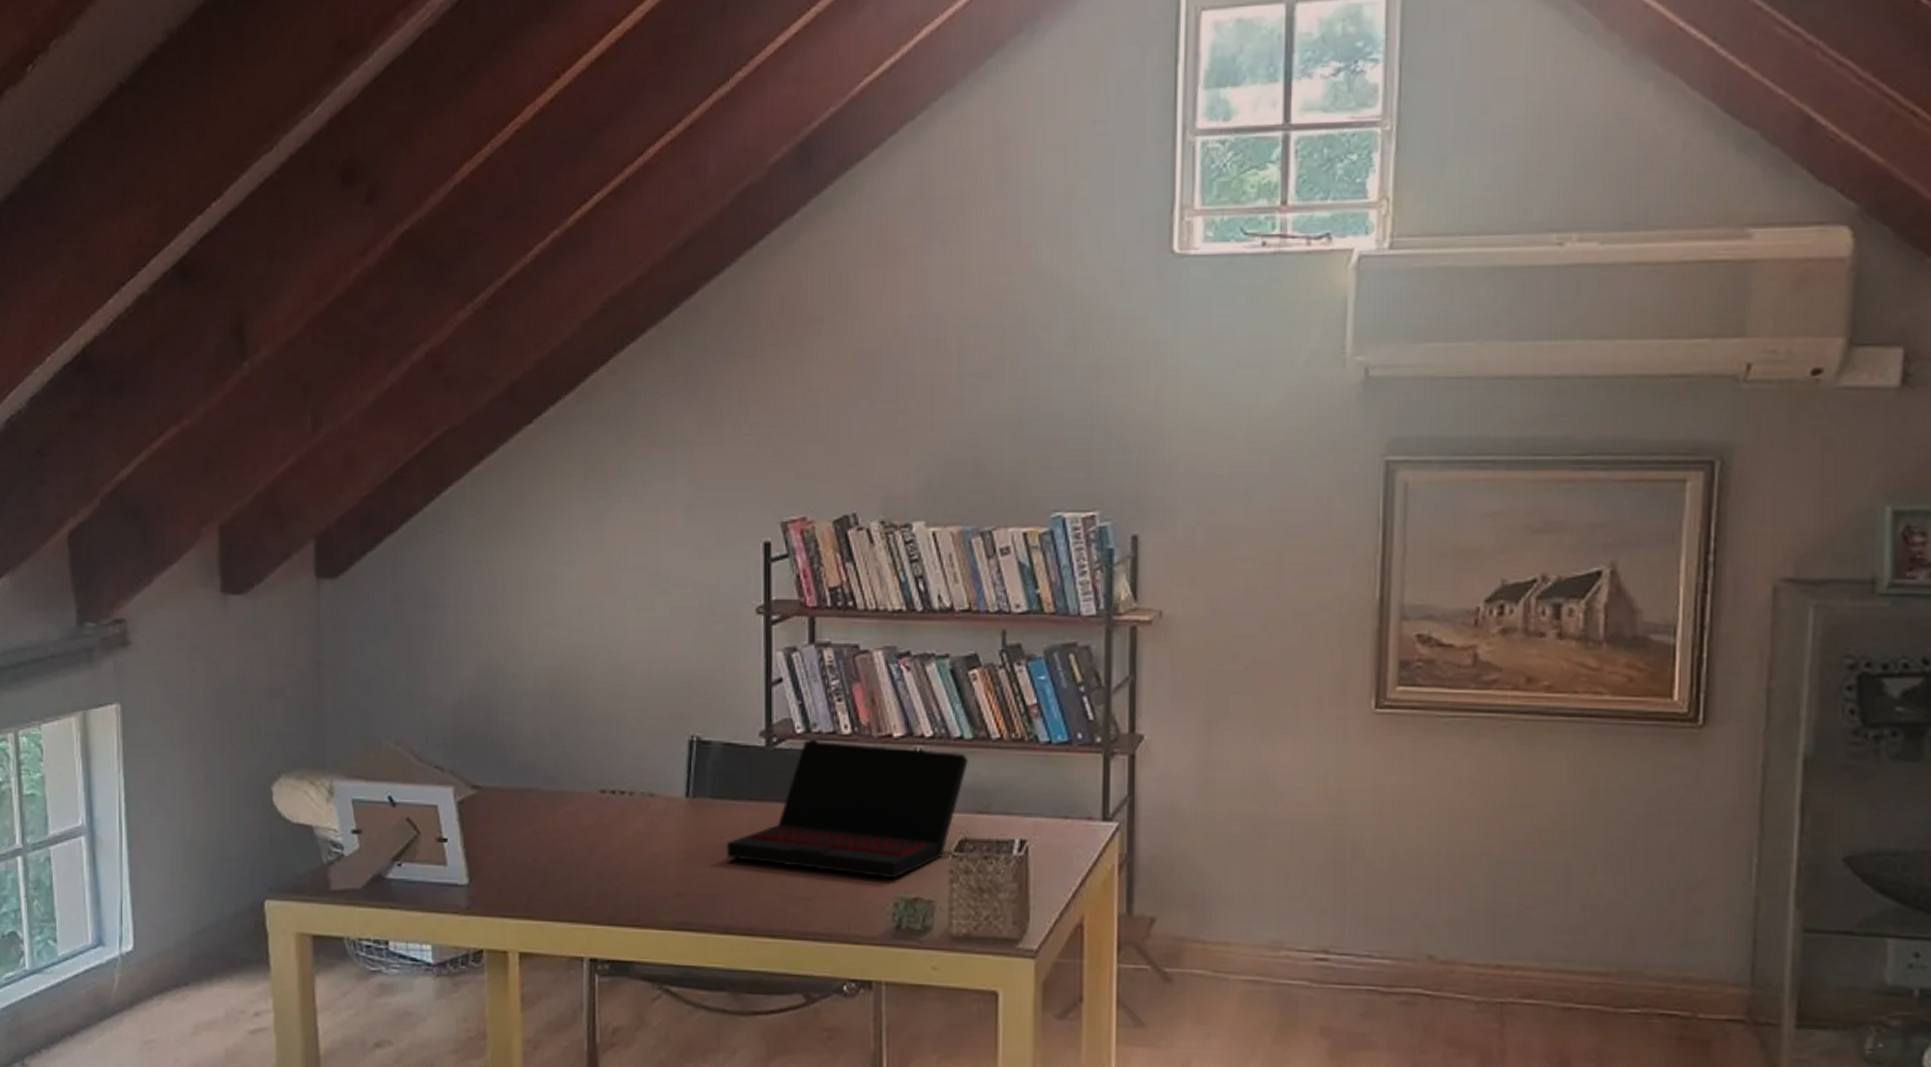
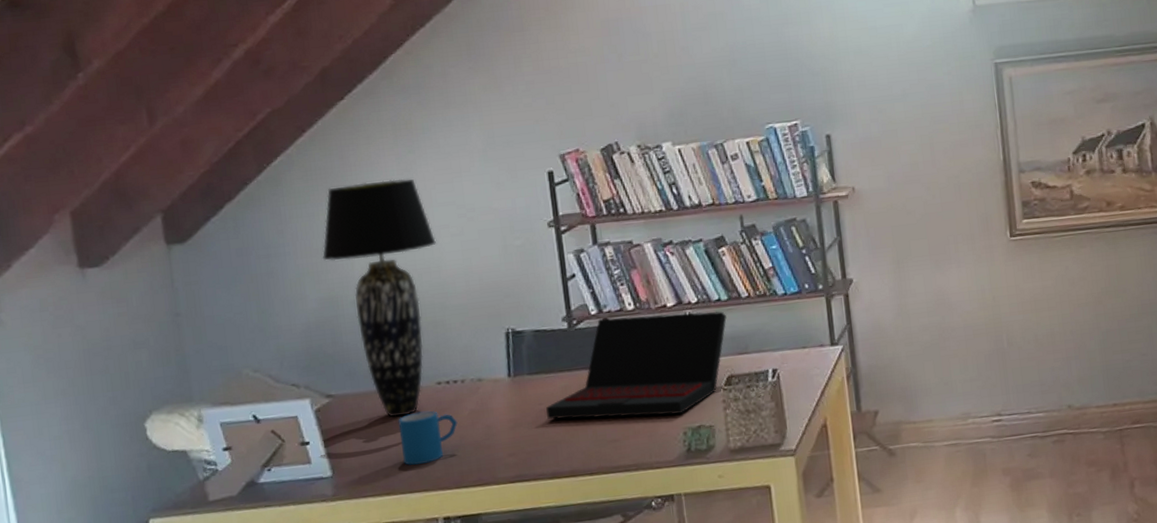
table lamp: none [487,530,621,825] -> present [322,179,437,418]
mug: none [550,823,619,888] -> present [398,410,458,465]

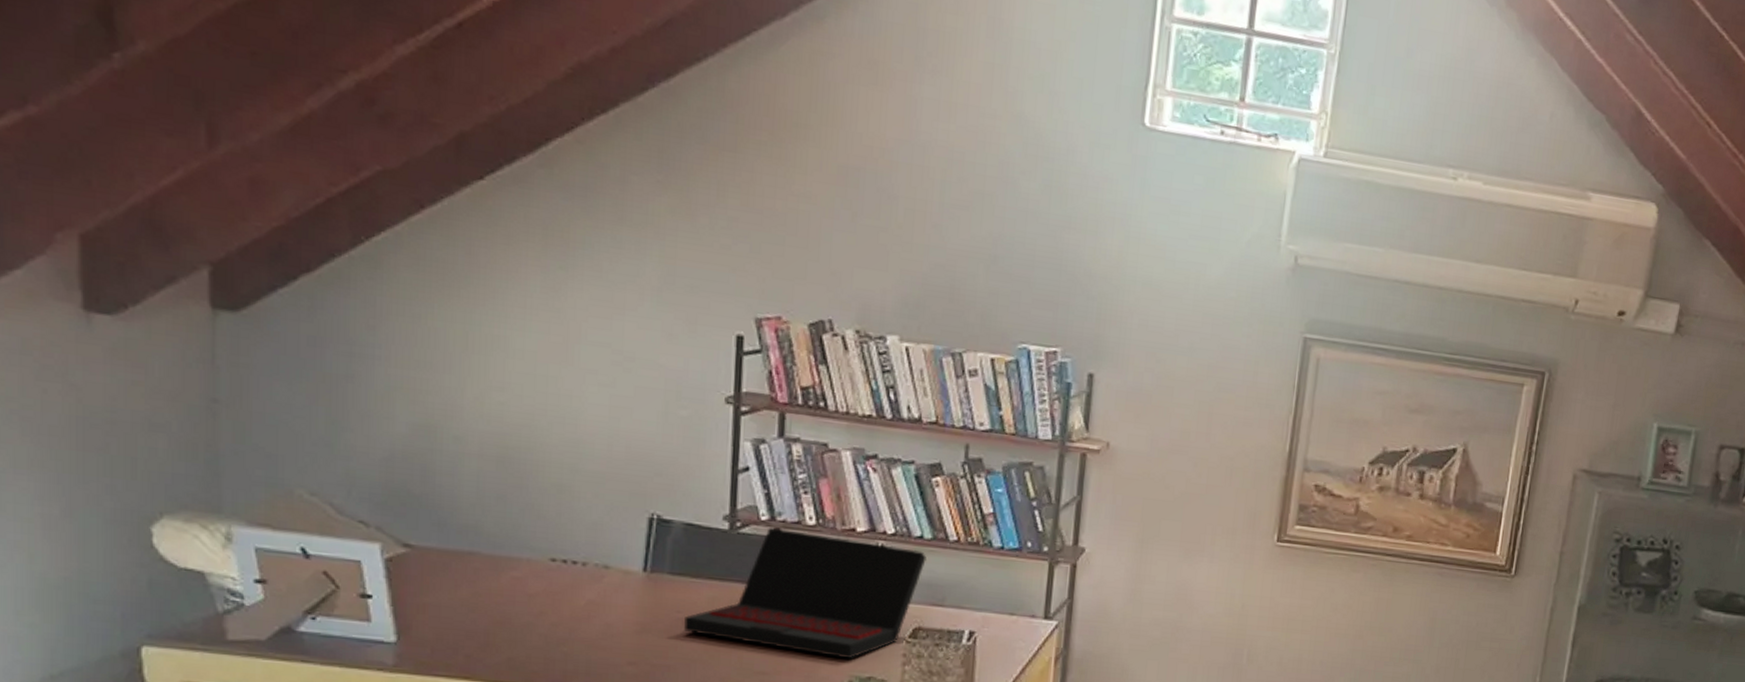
table lamp: present [322,179,437,418] -> none [424,287,579,590]
mug: present [398,410,458,465] -> none [492,588,570,652]

